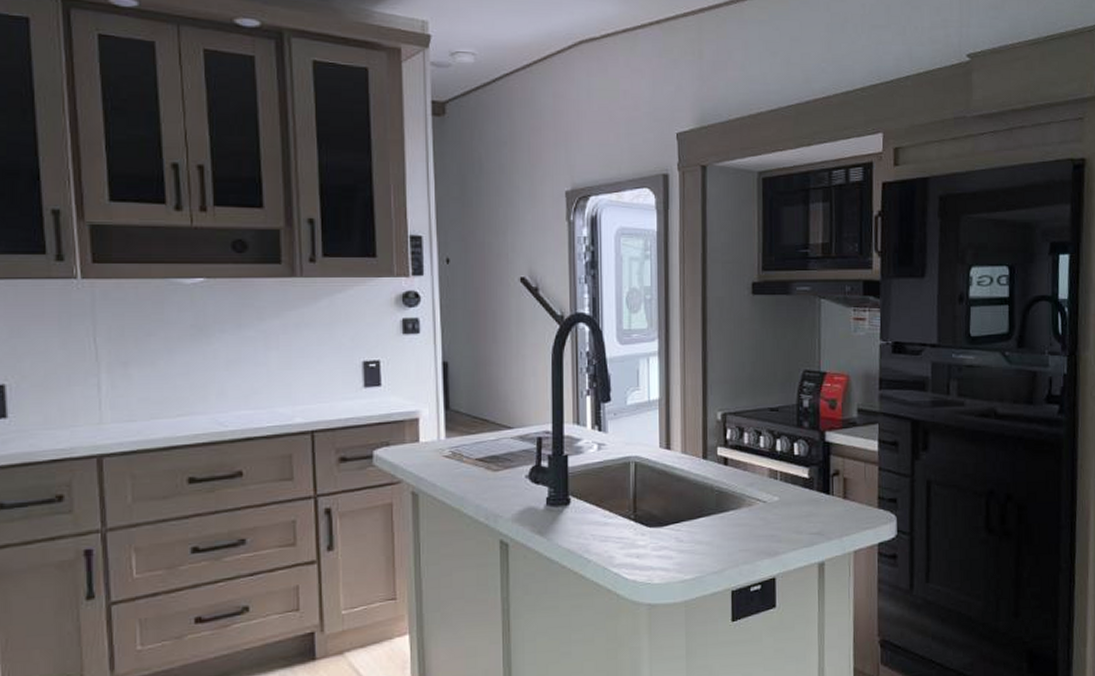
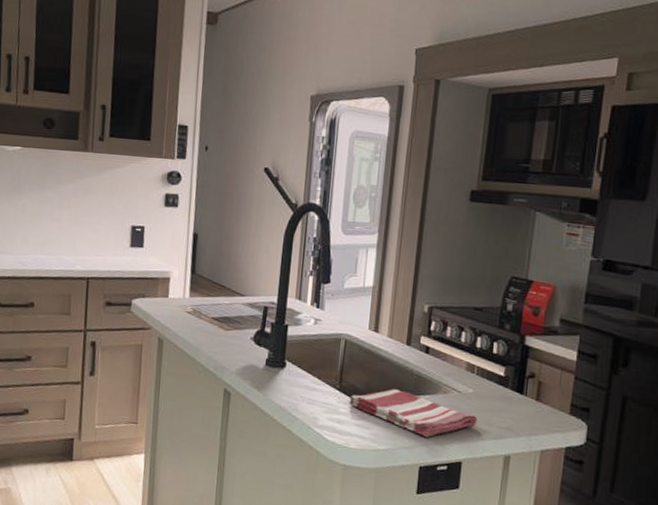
dish towel: none [647,510,787,558] -> present [349,389,478,438]

